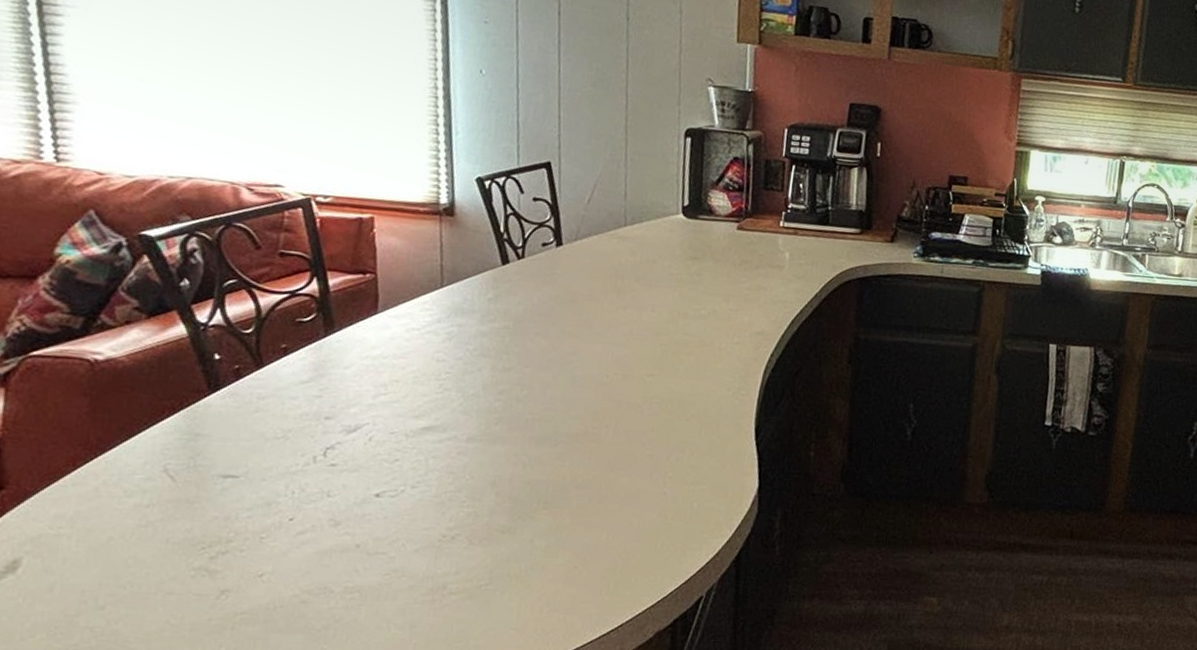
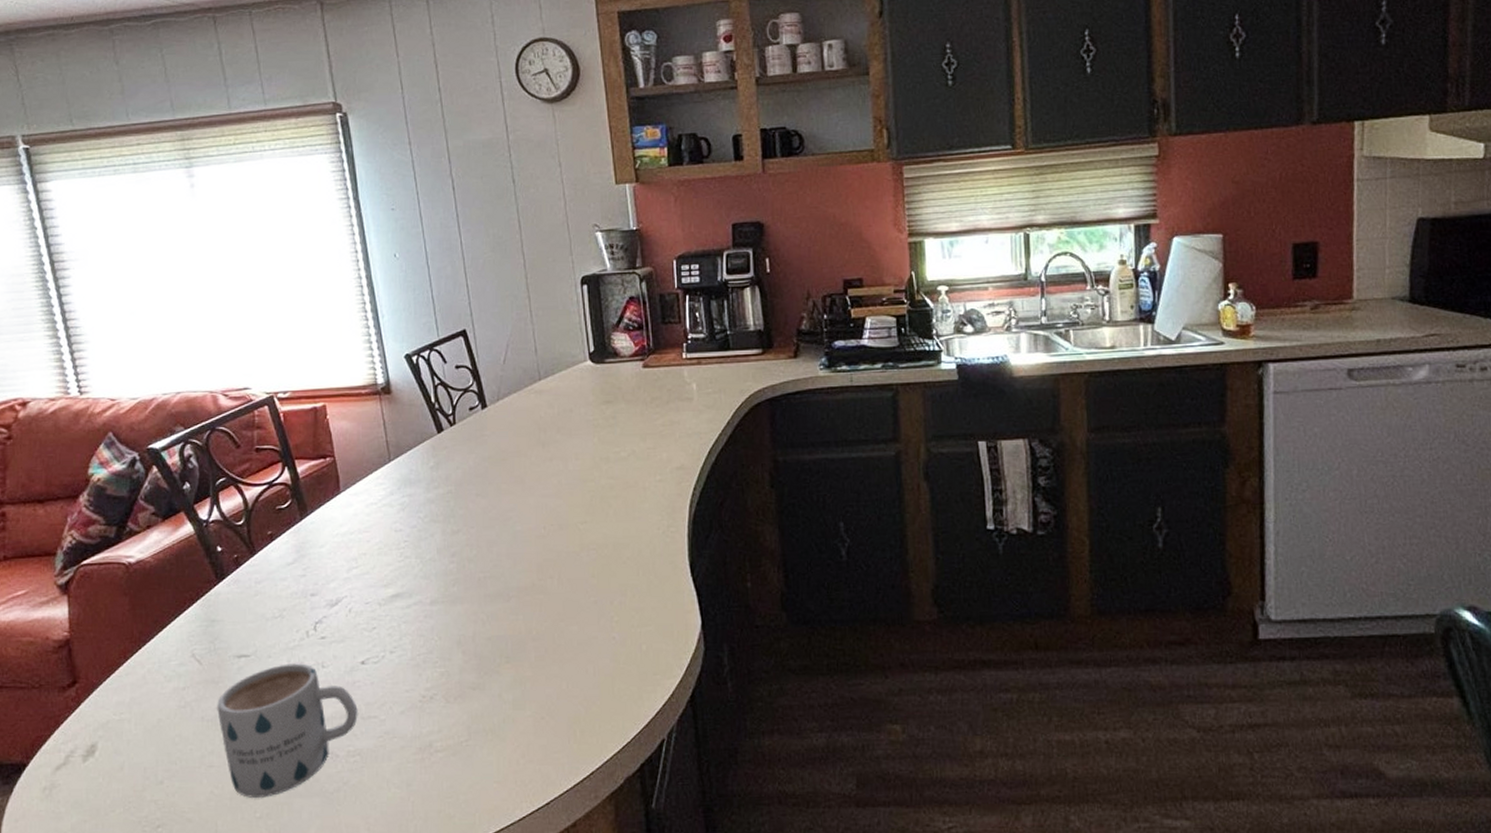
mug: none [187,489,364,631] -> present [217,663,358,798]

